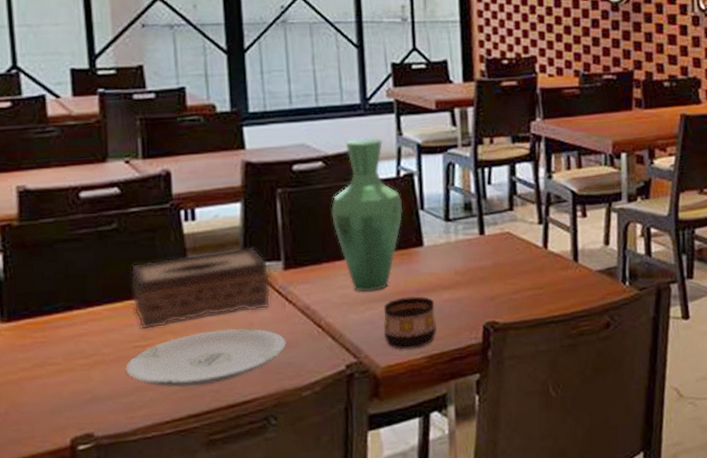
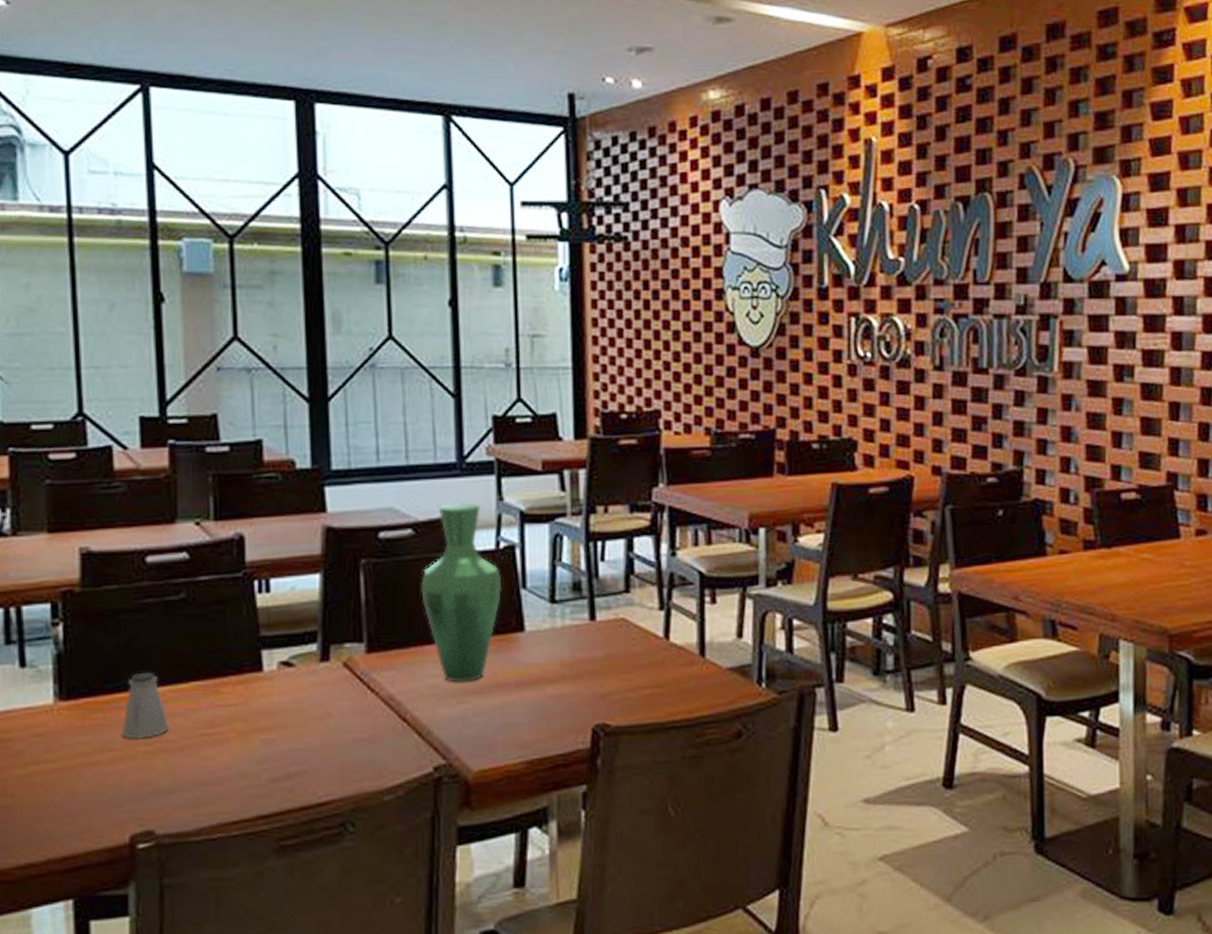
saltshaker: none [61,294,105,354] -> present [122,672,169,739]
plate: present [125,328,286,387] -> none [190,719,367,783]
tissue box: present [130,247,272,331] -> none [198,625,352,716]
cup: present [383,296,437,350] -> none [477,690,538,753]

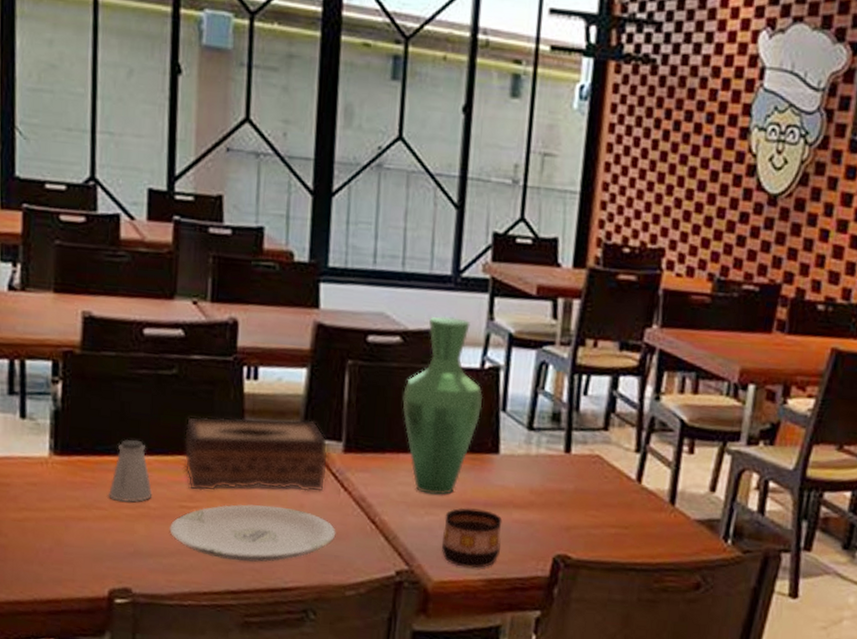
plate: none [190,719,367,783] -> present [169,504,336,562]
tissue box: none [198,625,352,716] -> present [184,416,329,492]
cup: none [477,690,538,753] -> present [441,507,503,569]

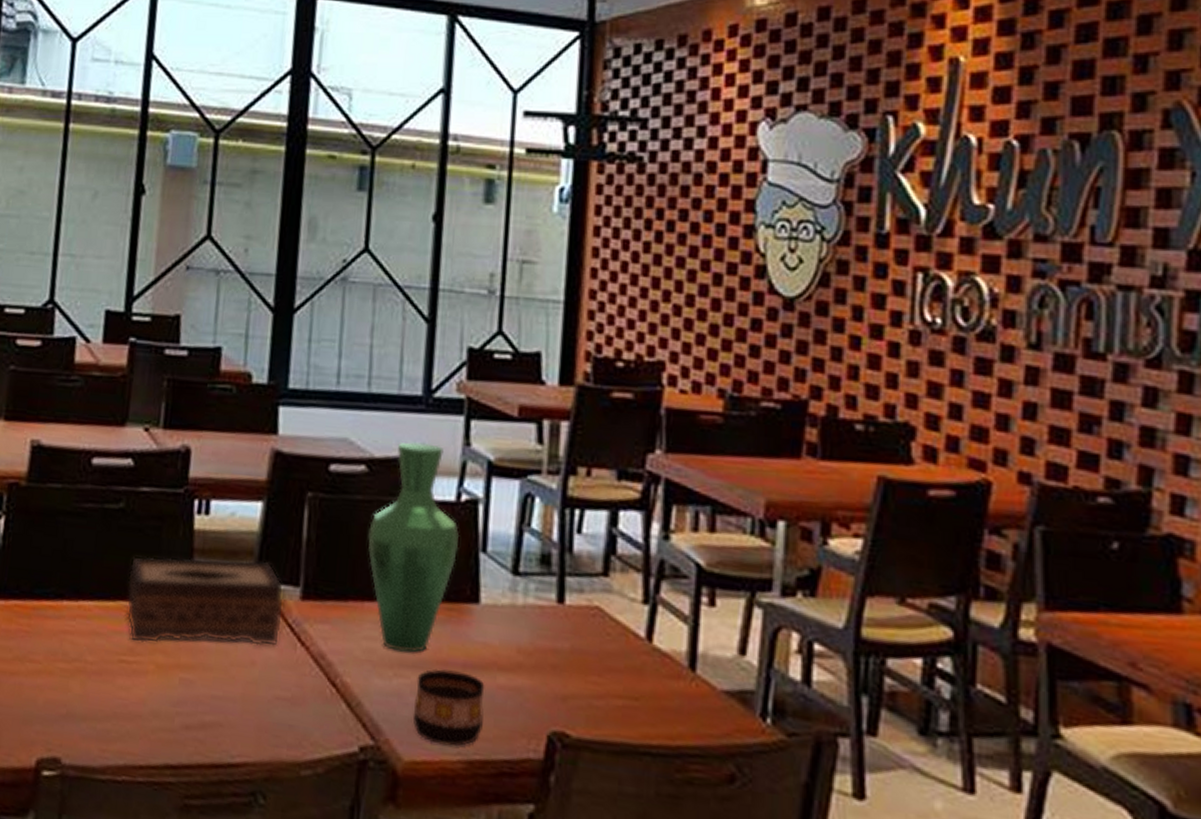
saltshaker: present [109,439,153,502] -> none [44,582,91,655]
plate: present [169,504,336,562] -> none [106,659,291,731]

